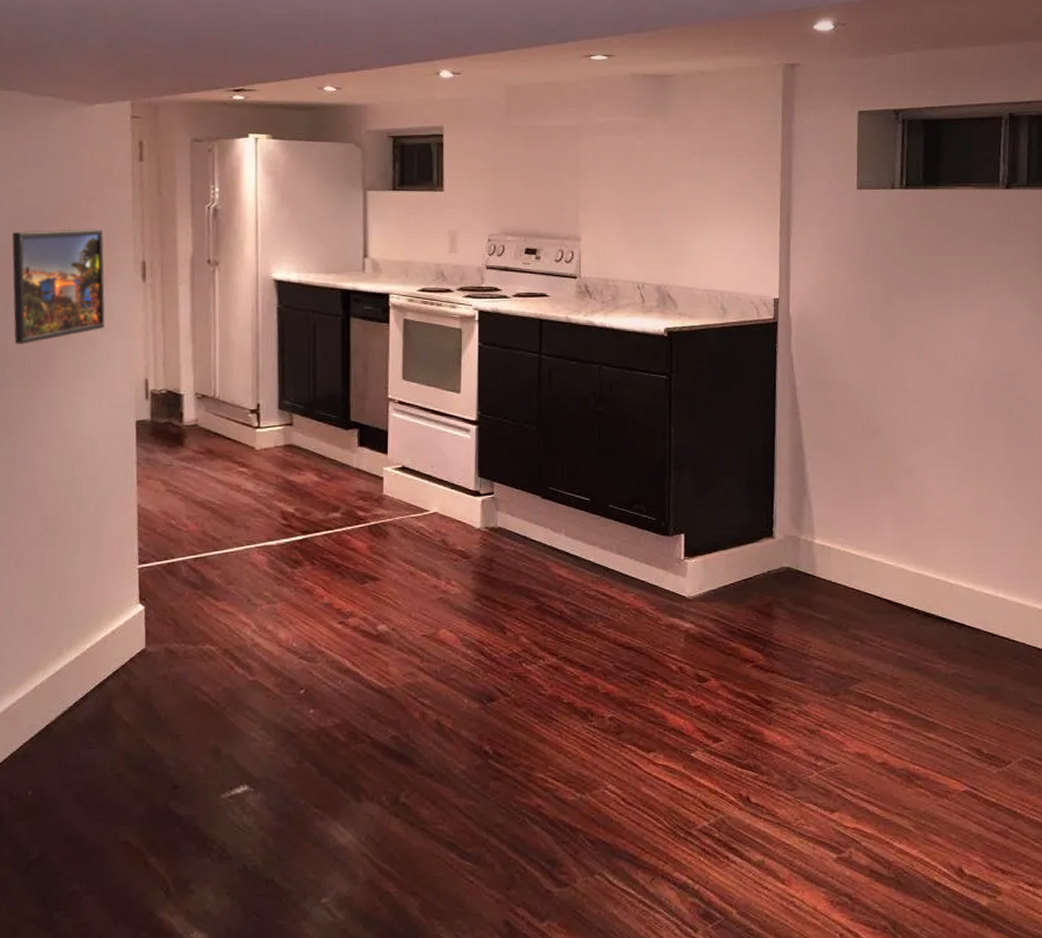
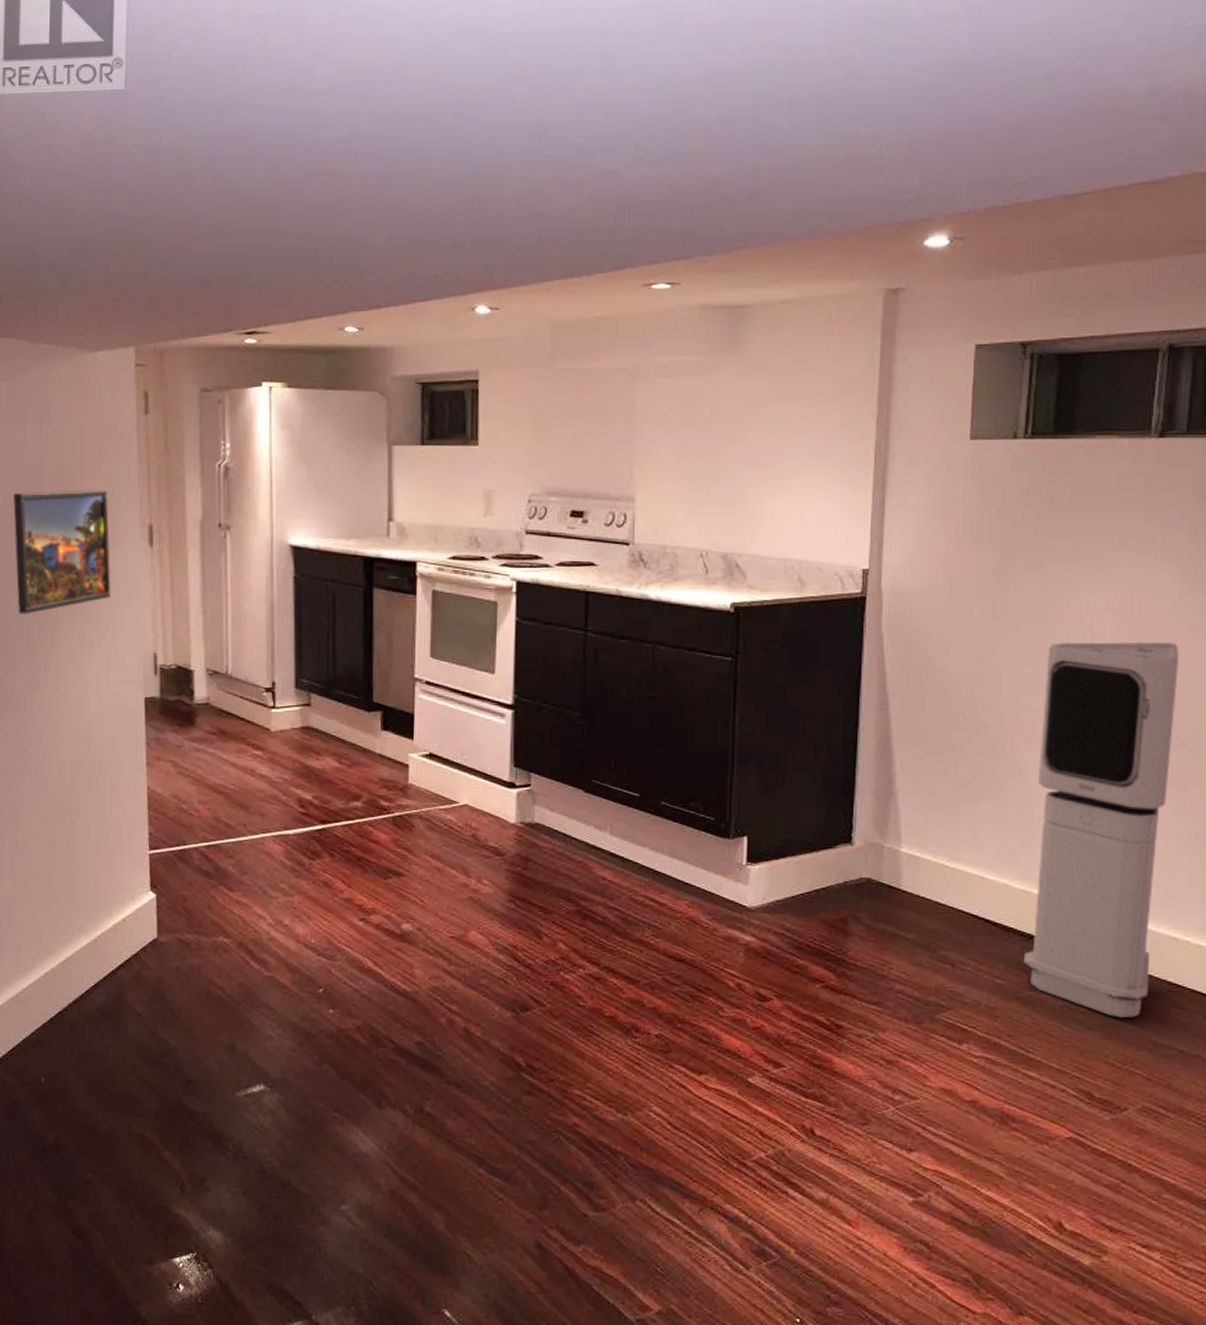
air purifier: none [919,358,1031,681] -> present [1023,642,1179,1018]

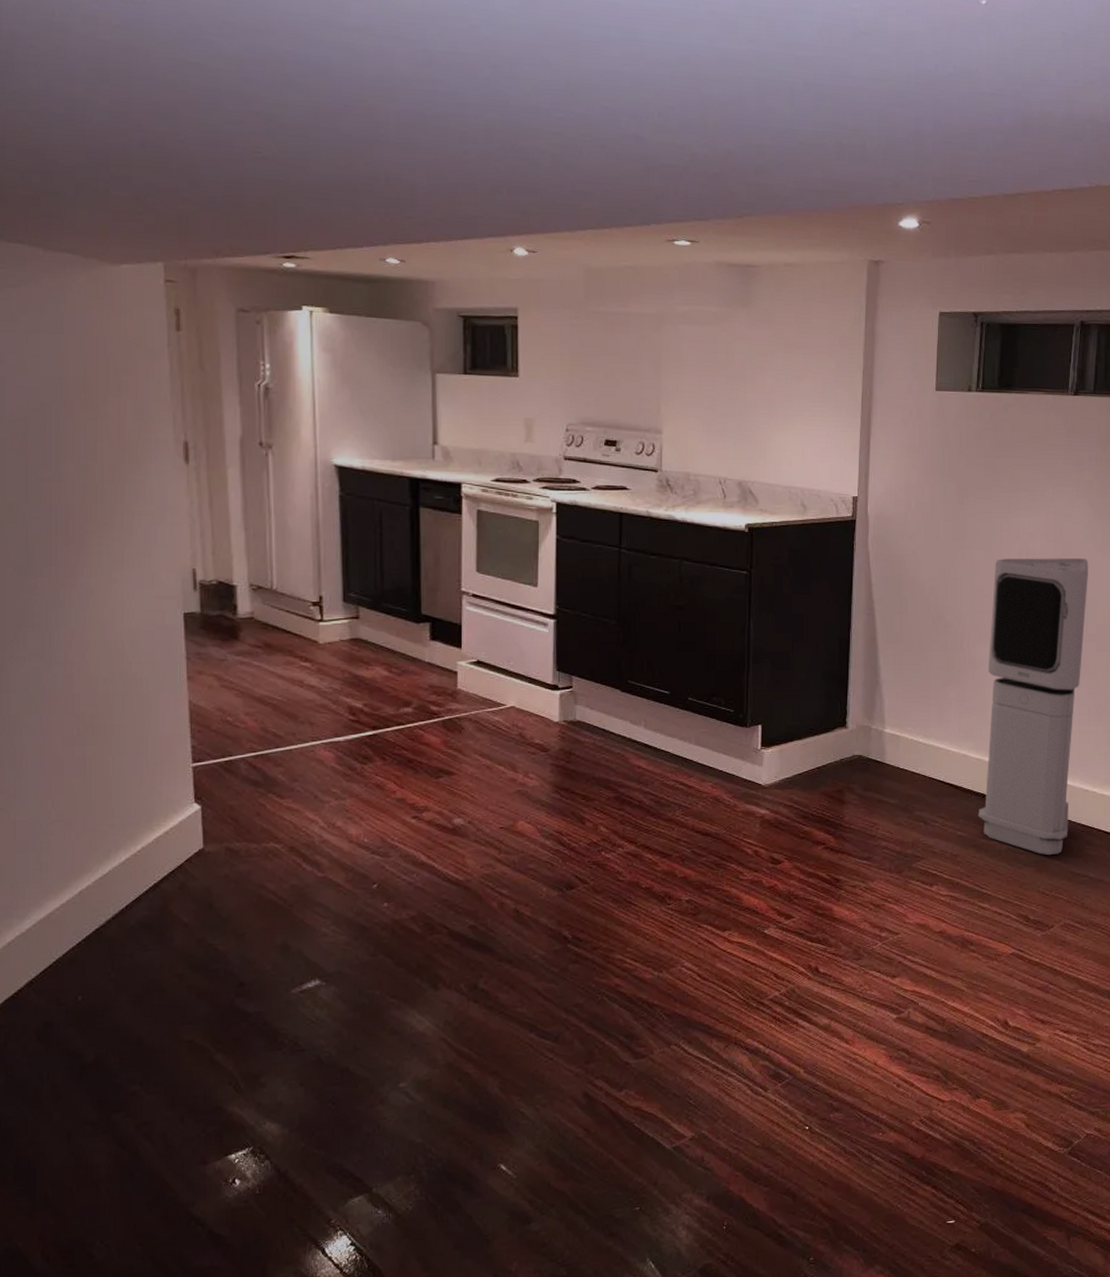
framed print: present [13,489,111,614] -> none [28,404,143,530]

